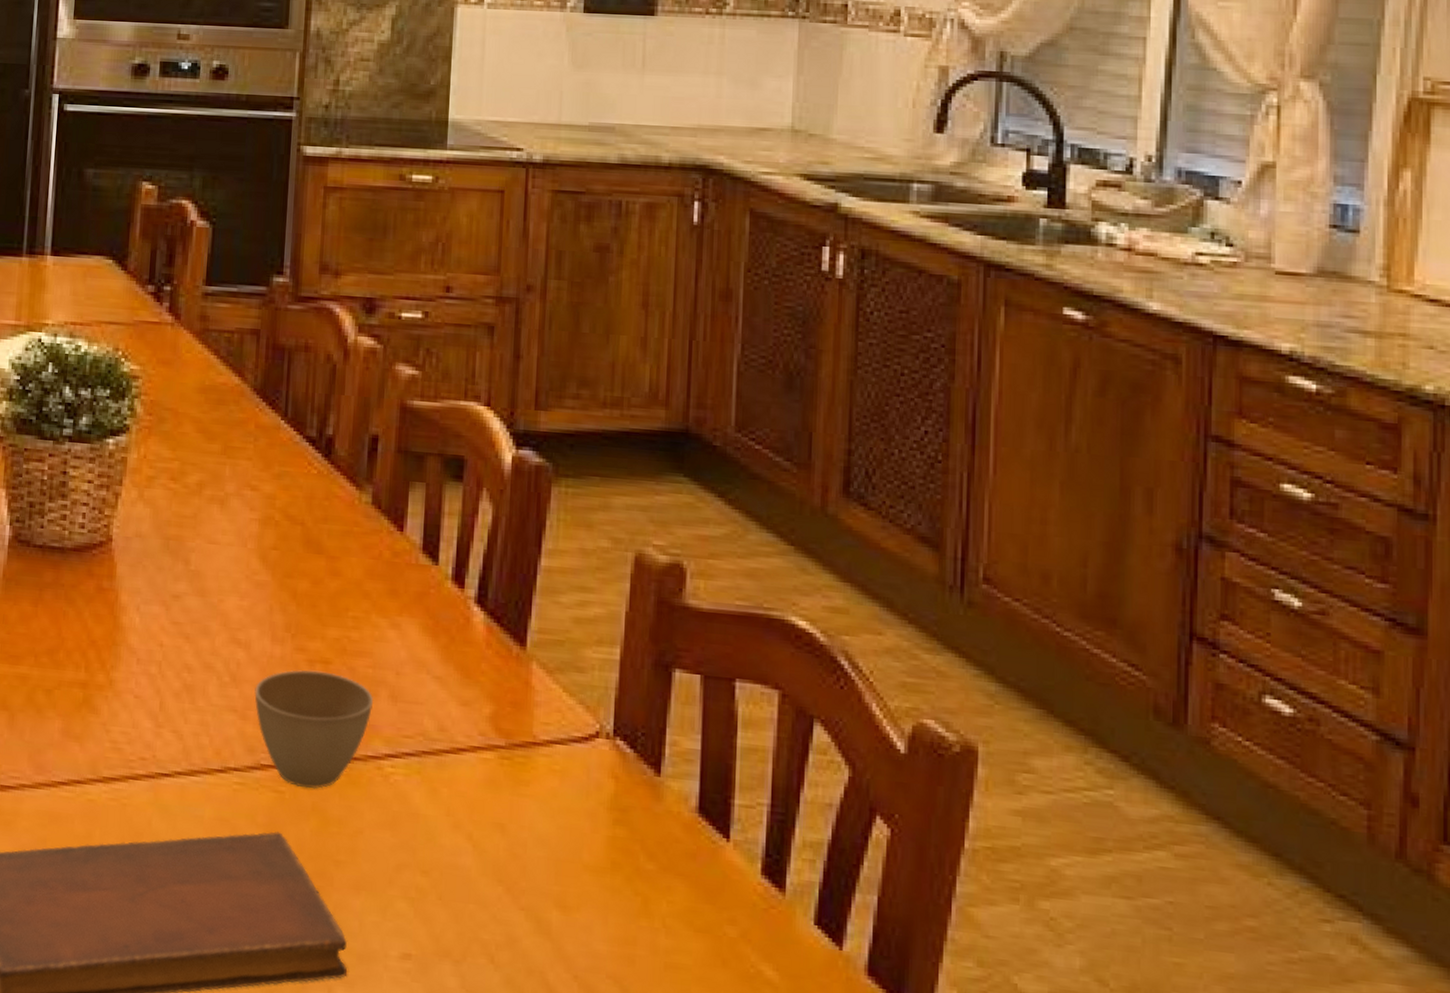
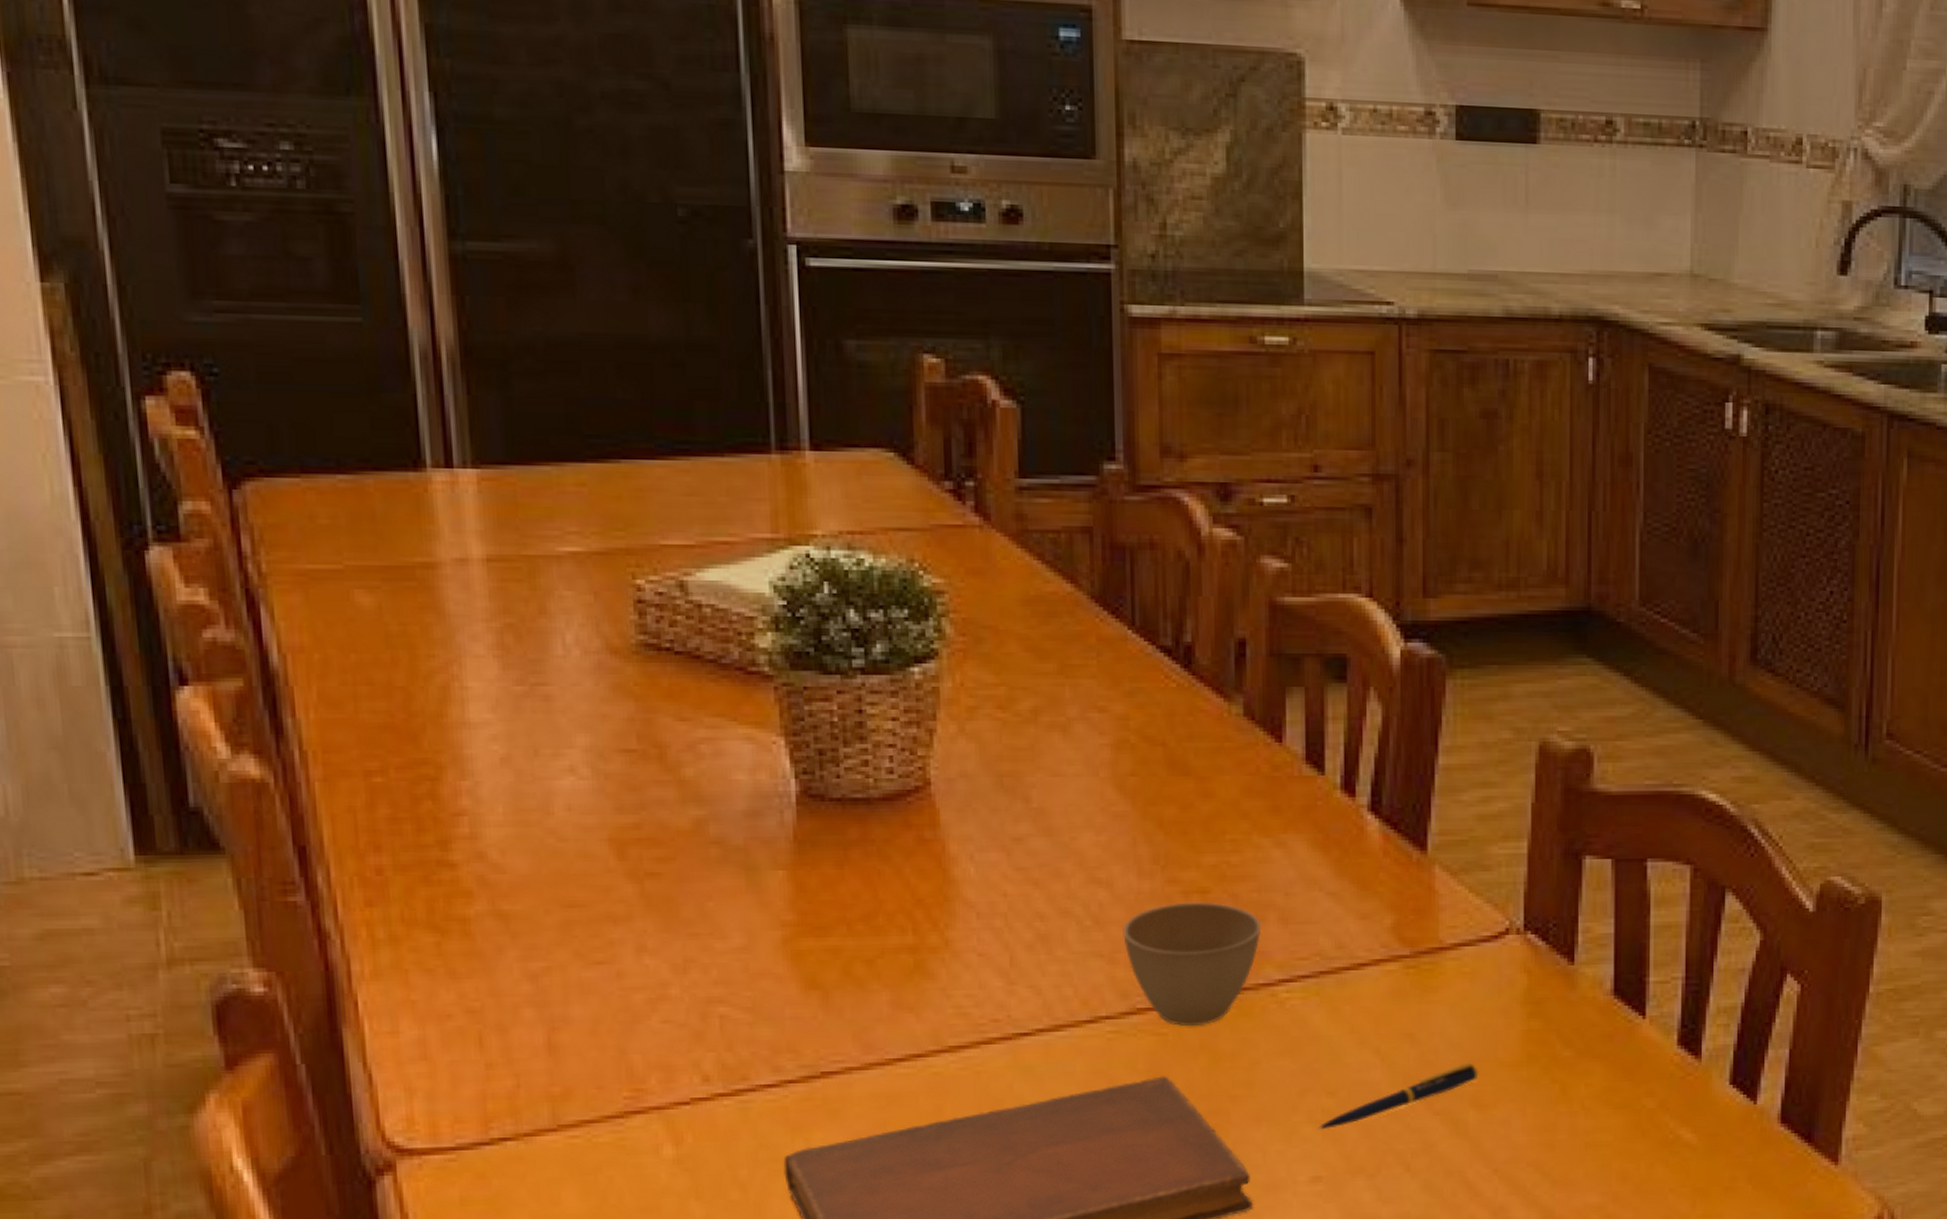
pen: none [410,861,564,908] -> present [1317,1062,1479,1129]

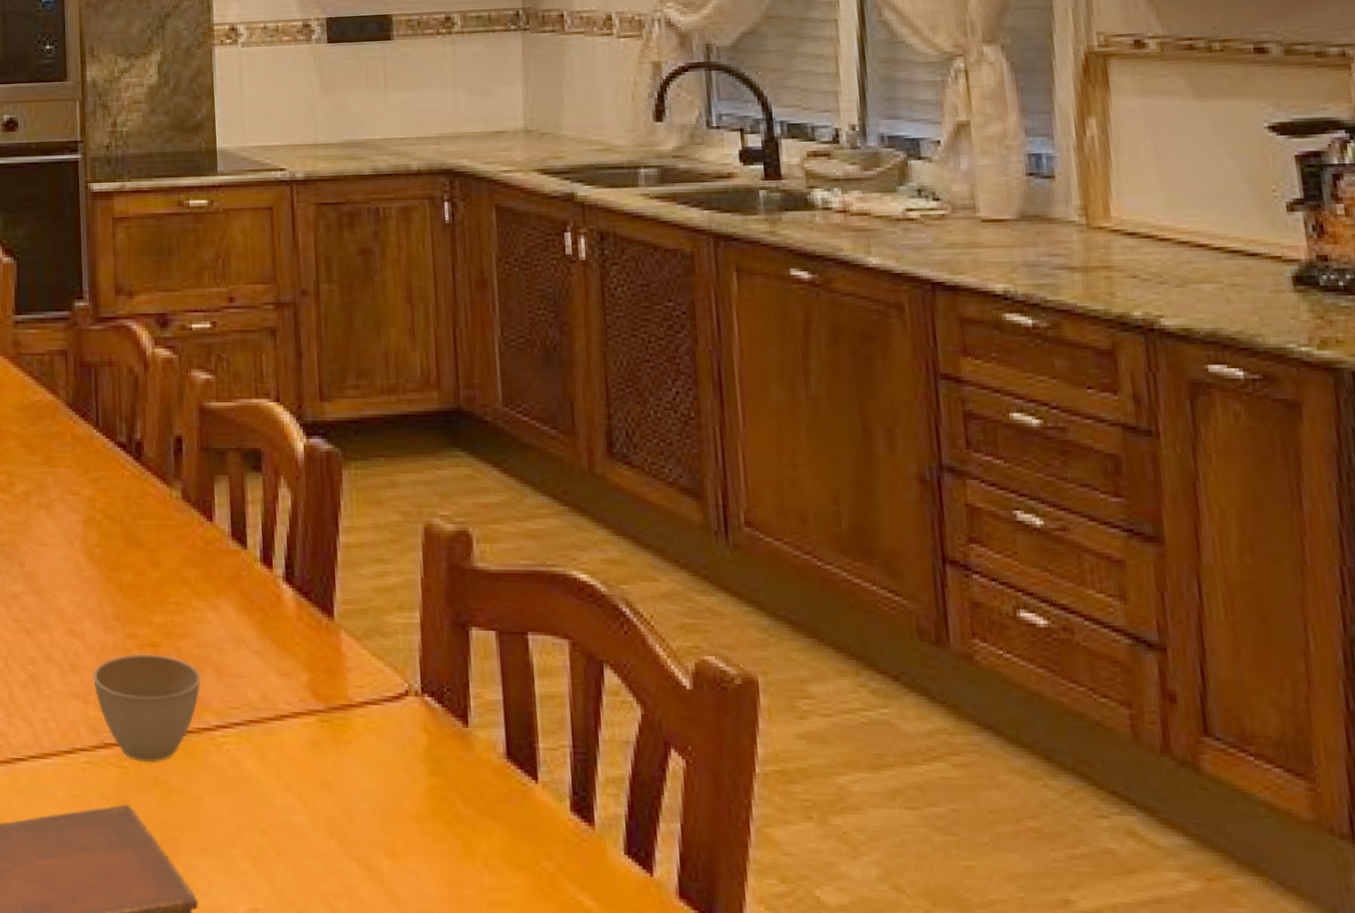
pen: present [1317,1062,1479,1129] -> none [252,813,389,865]

